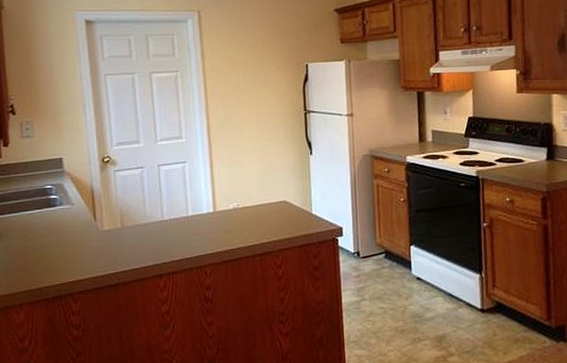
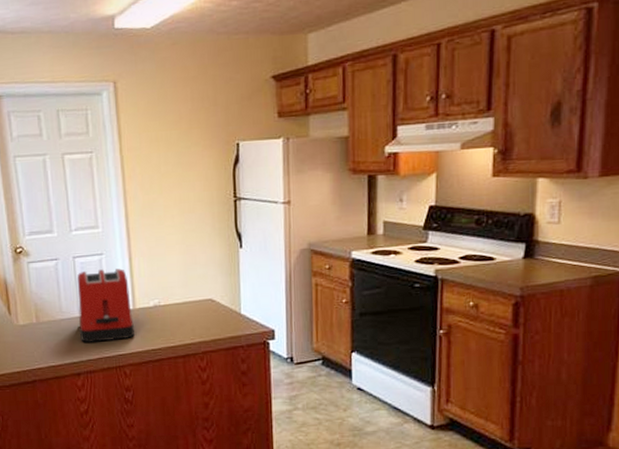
toaster: none [161,175,216,245] -> present [77,268,135,343]

